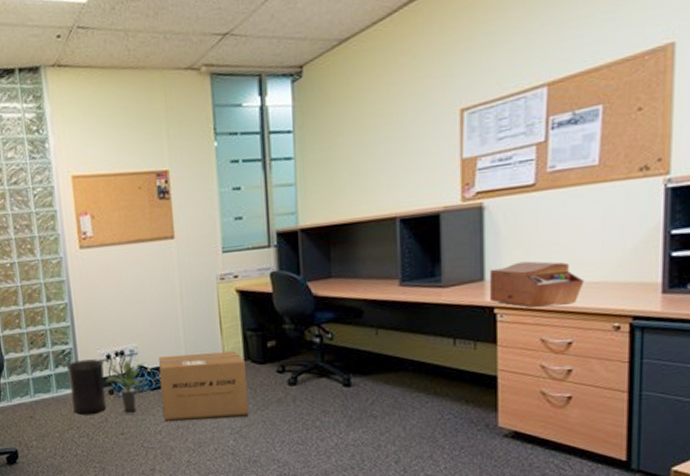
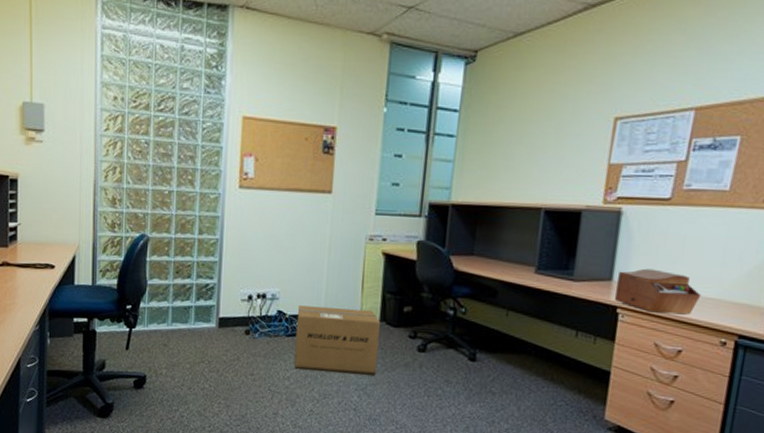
waste bin: present [66,359,107,416] -> none [207,296,245,352]
potted plant: present [104,361,146,413] -> none [242,304,285,356]

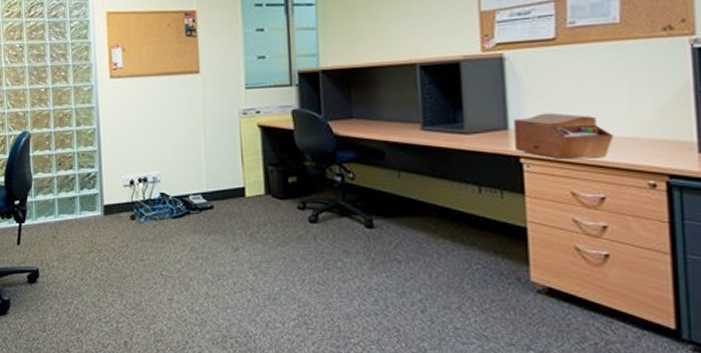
box: present [294,305,381,375] -> none [180,185,269,252]

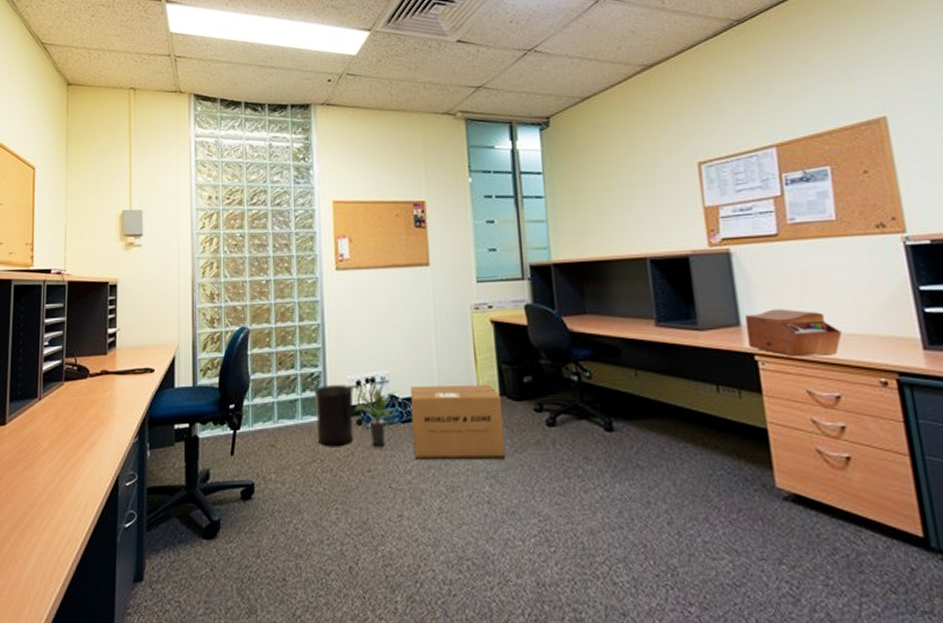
waste bin: none [91,184,128,239] -> present [314,385,354,447]
potted plant: none [127,187,167,239] -> present [353,389,397,447]
box: none [180,185,269,252] -> present [410,385,506,459]

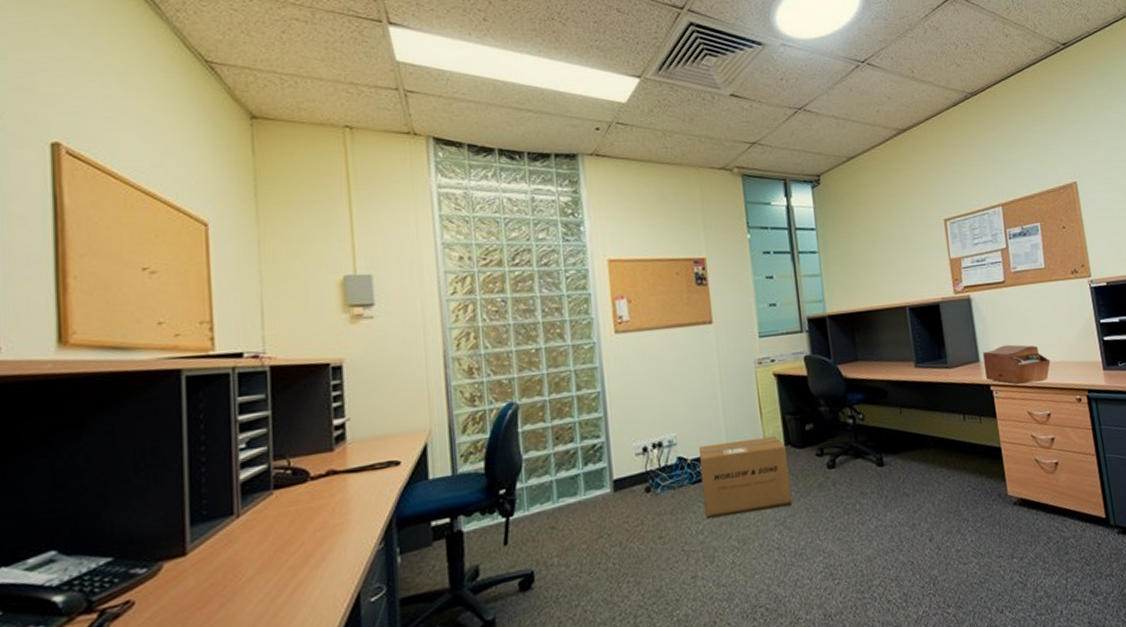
waste bin: present [314,385,354,447] -> none [597,452,643,520]
potted plant: present [353,389,397,447] -> none [640,453,686,513]

